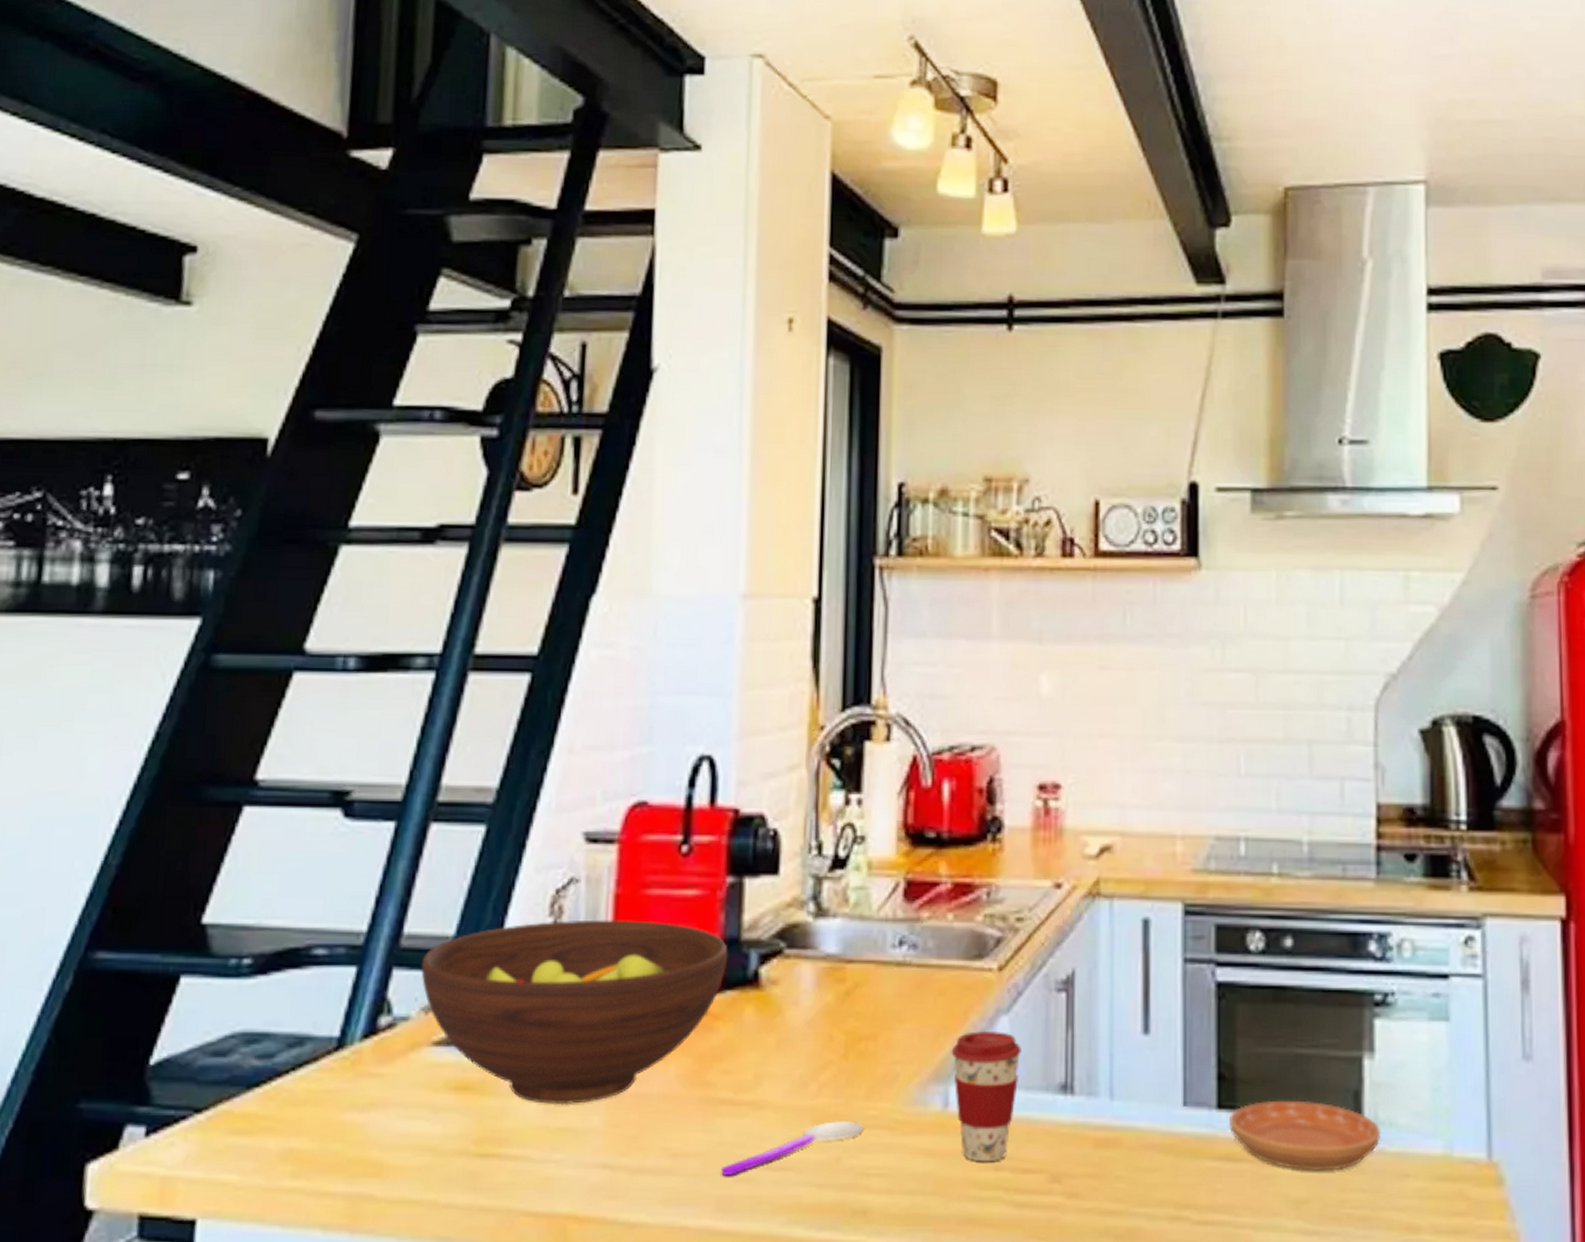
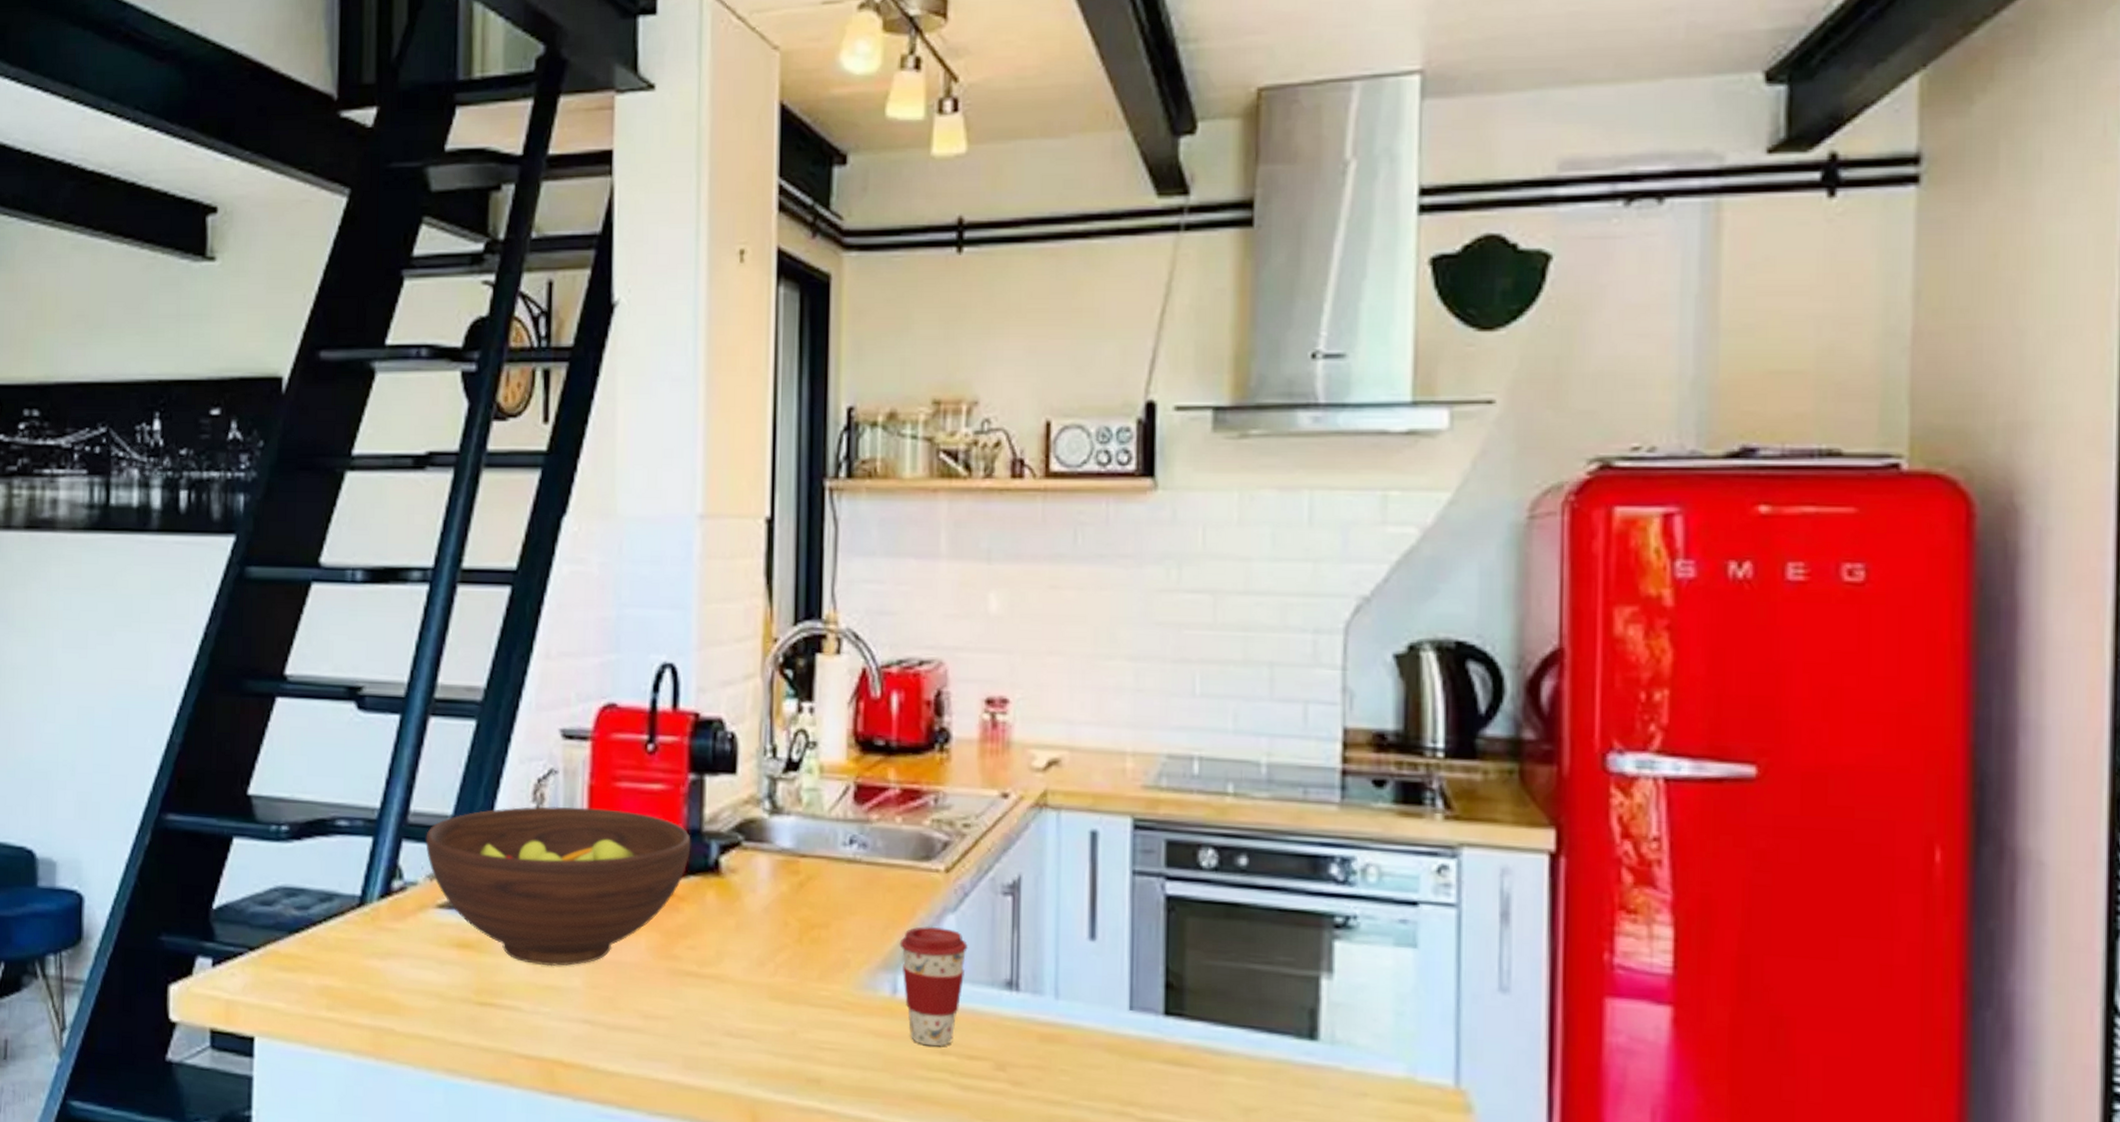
spoon: present [721,1121,864,1175] -> none [687,998,817,1039]
saucer: present [1230,1100,1380,1171] -> none [1177,1011,1337,1083]

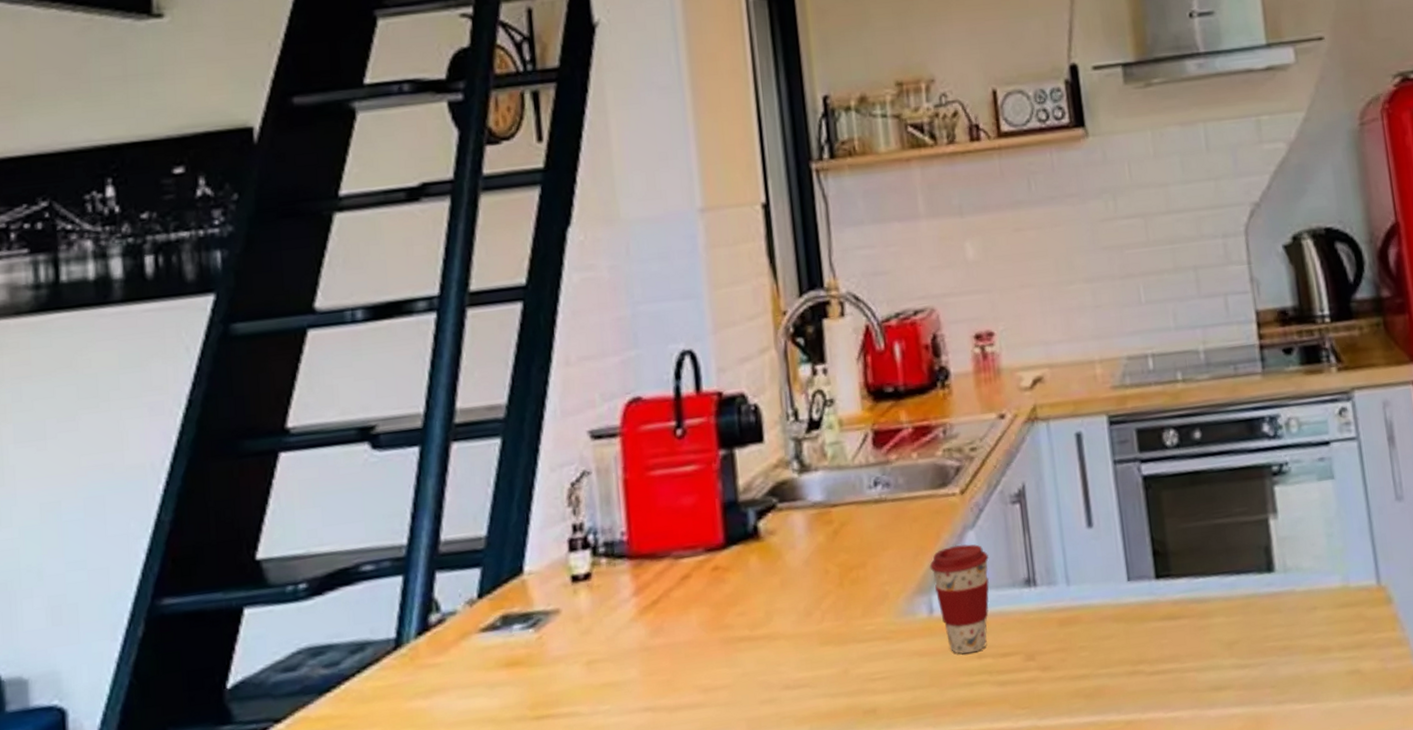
fruit bowl: present [425,806,691,967] -> none [460,496,730,666]

